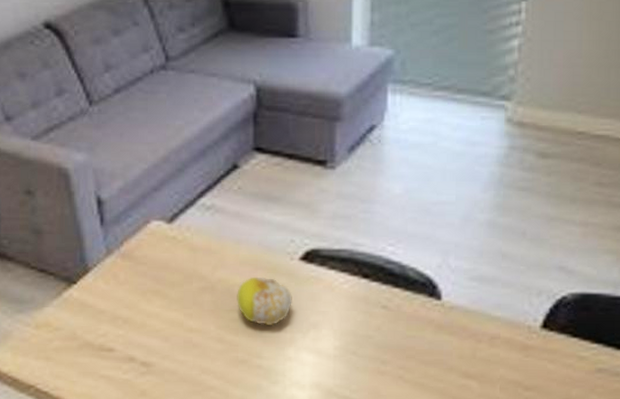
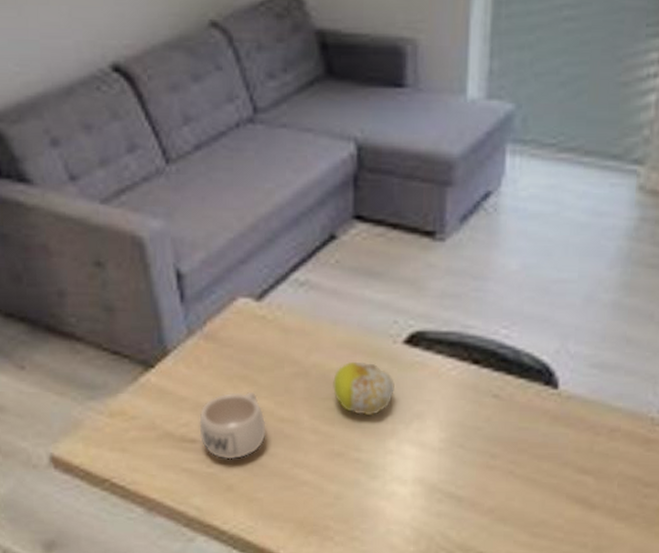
mug: none [115,304,177,367] -> present [198,391,266,460]

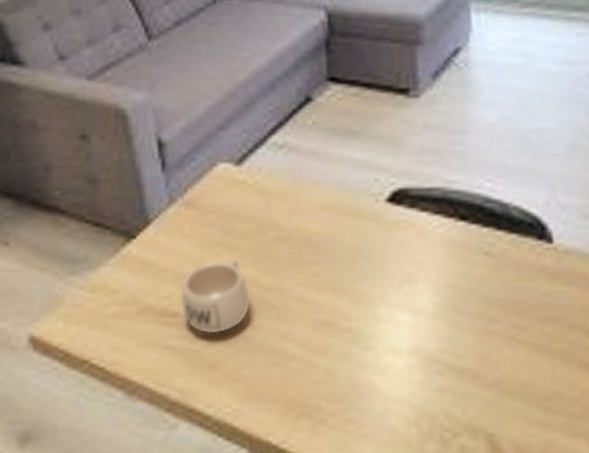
fruit: present [333,361,395,415] -> none [317,223,381,280]

